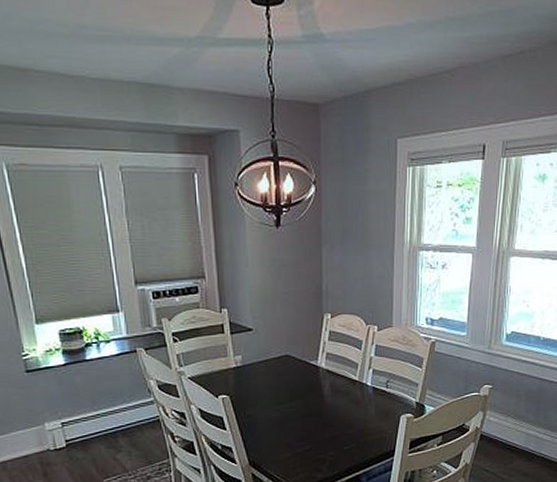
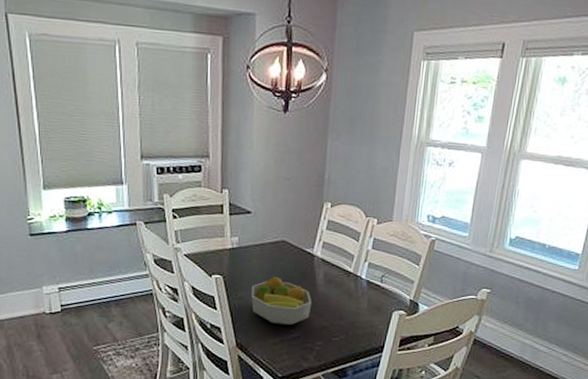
fruit bowl: none [260,391,321,439] -> present [251,276,312,325]

